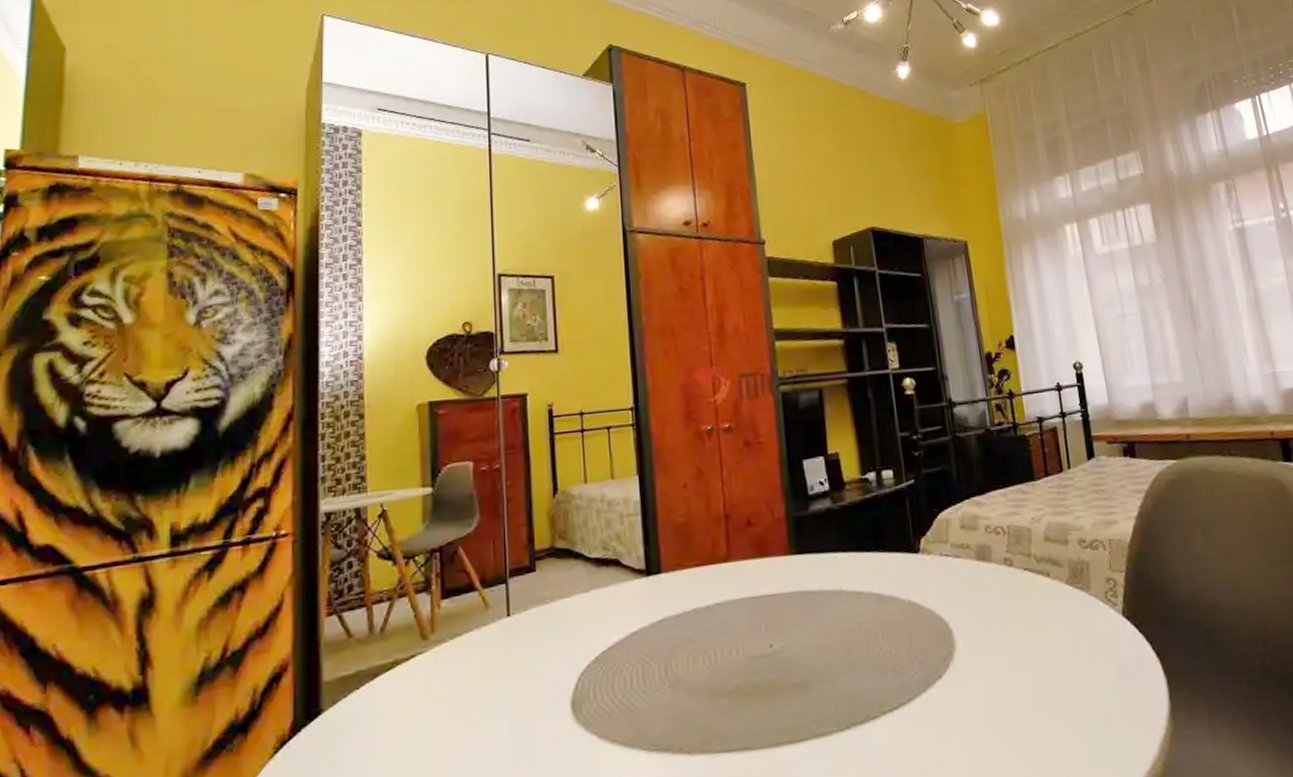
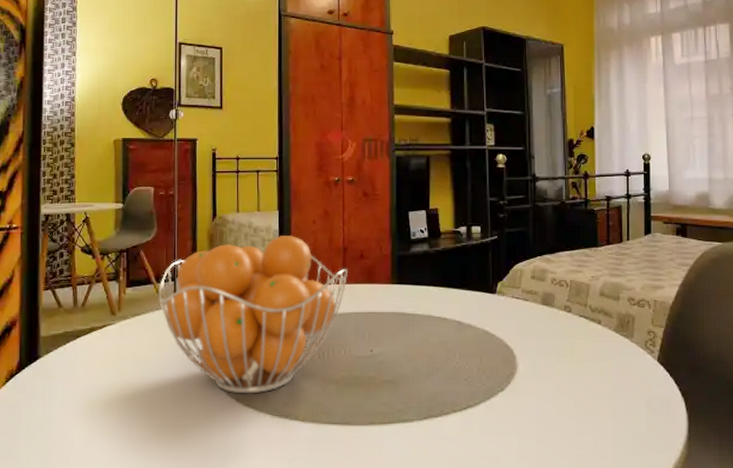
fruit basket: none [485,505,733,728] -> present [158,234,348,394]

